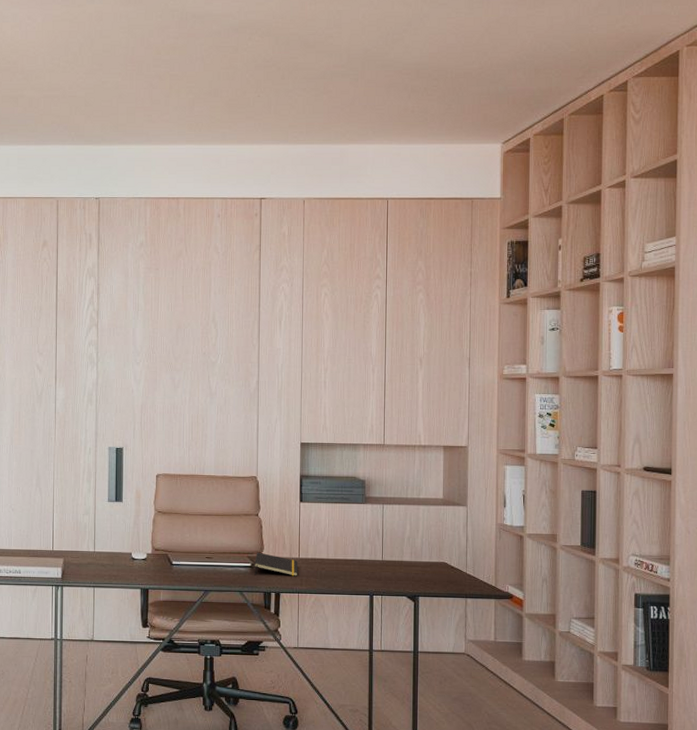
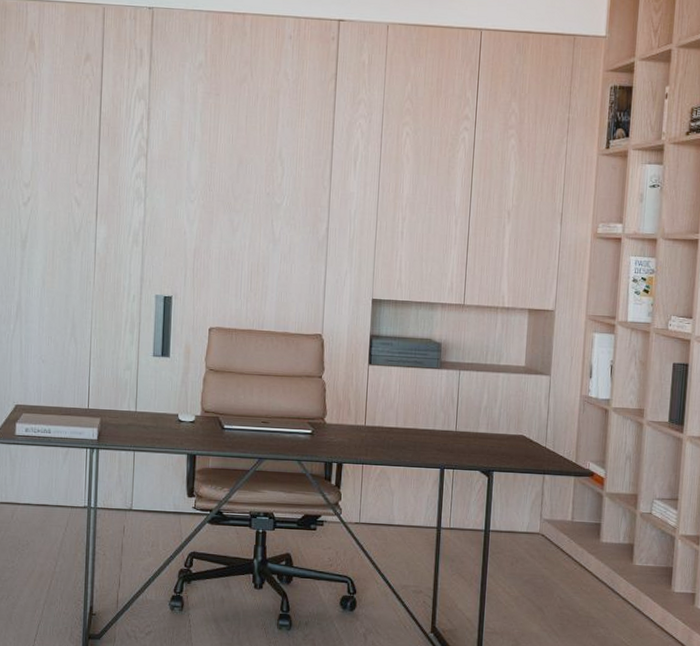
notepad: present [253,552,298,576] -> none [314,418,364,446]

